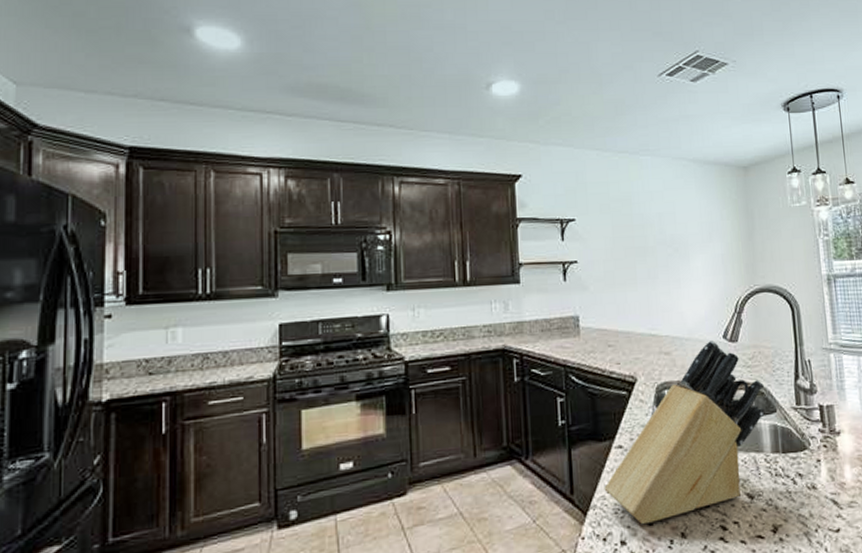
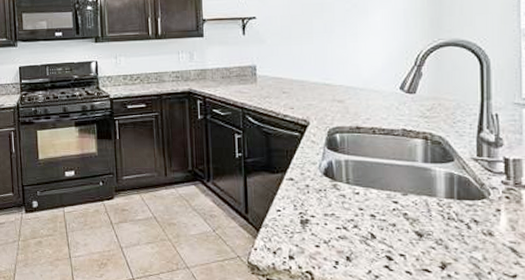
knife block: present [604,339,765,524] -> none [275,90,442,245]

